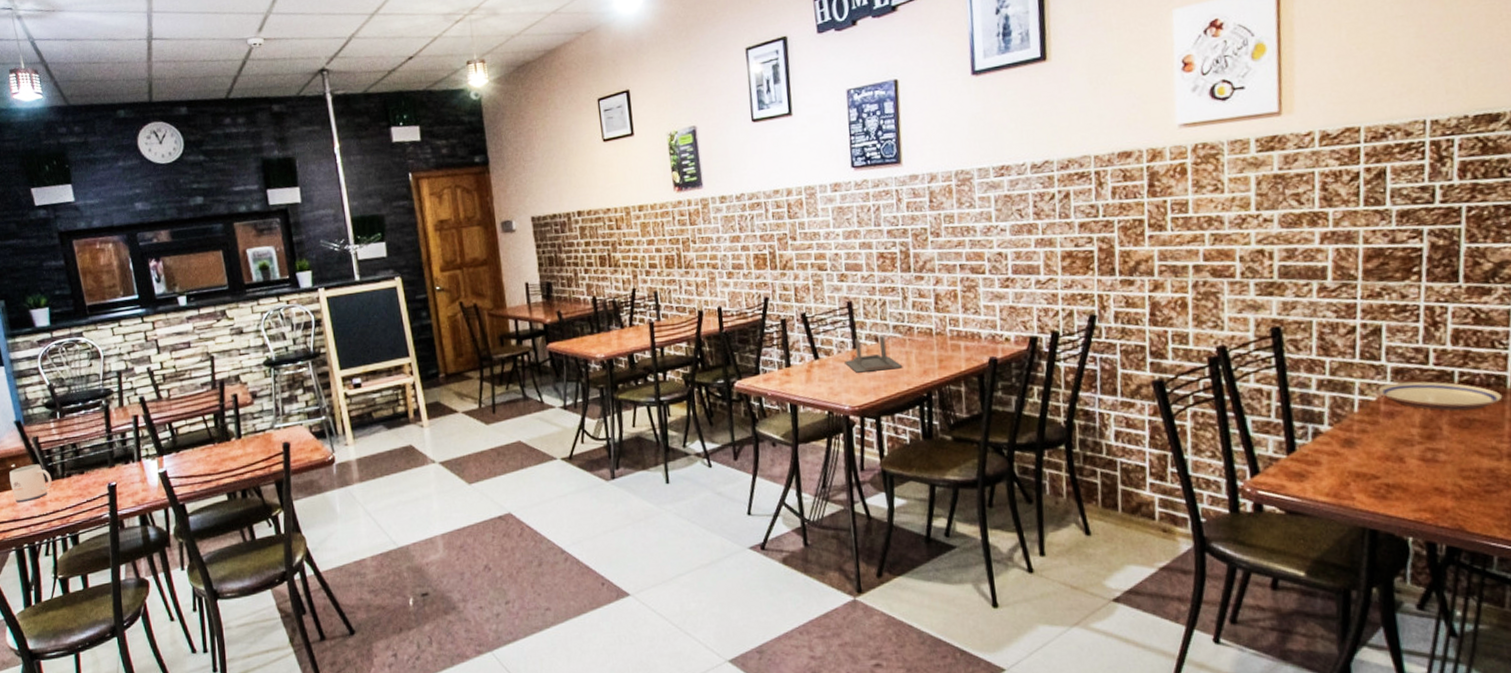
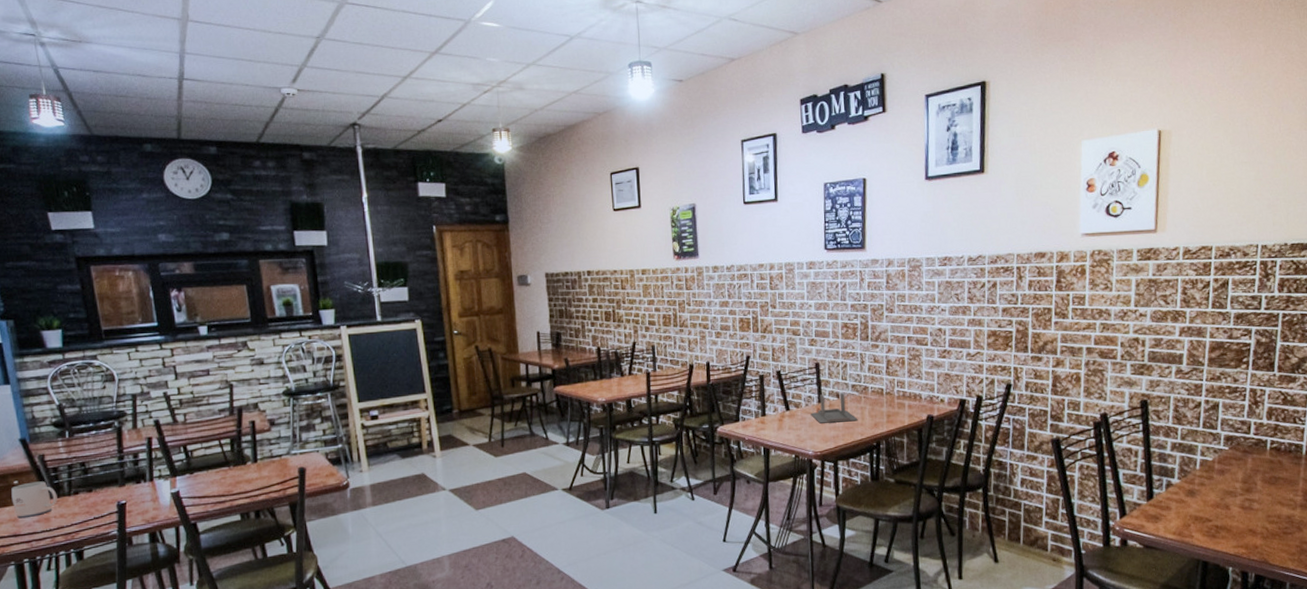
plate: present [1379,381,1503,411] -> none [1214,446,1300,471]

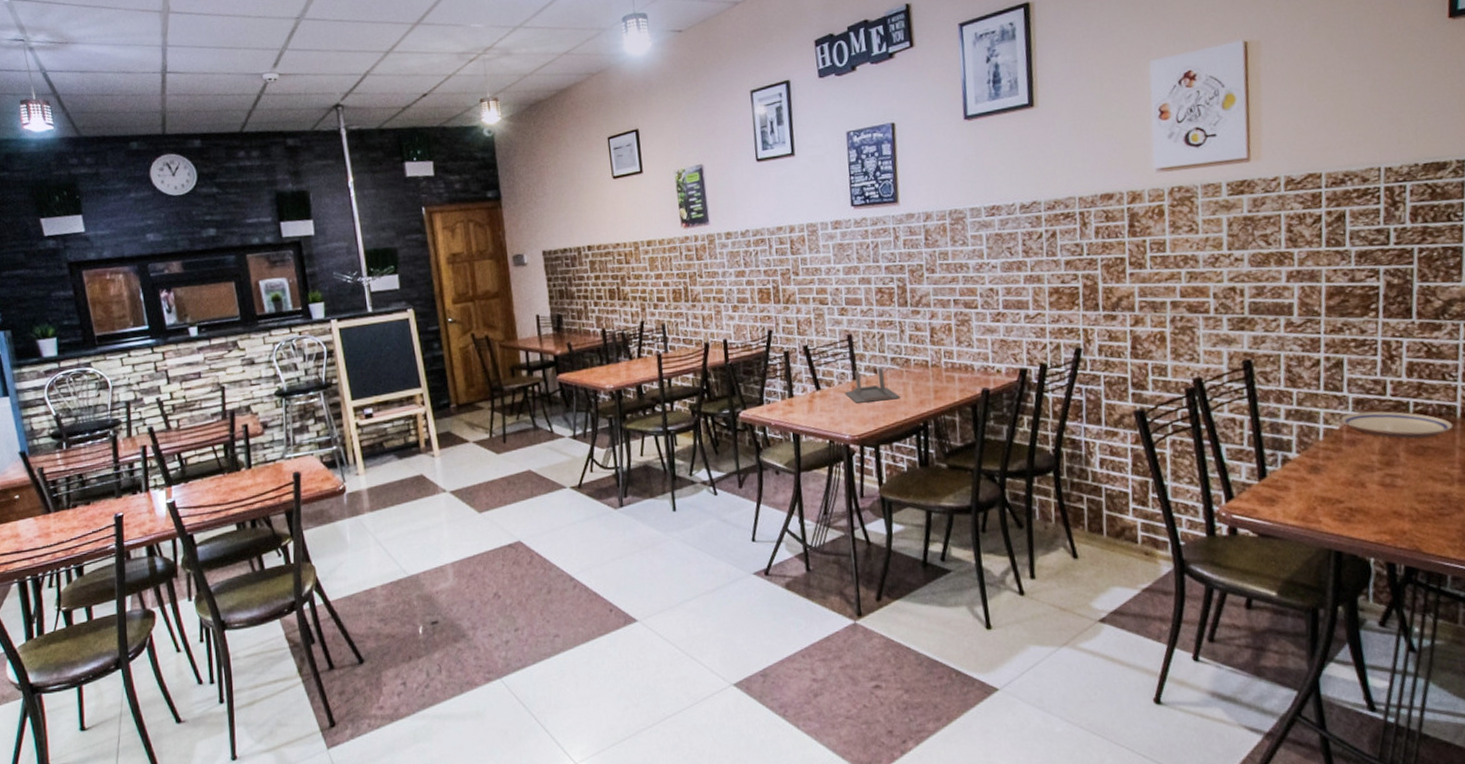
mug: present [11,481,57,519] -> none [13,495,57,534]
plate: none [1214,446,1300,471] -> present [1341,411,1454,439]

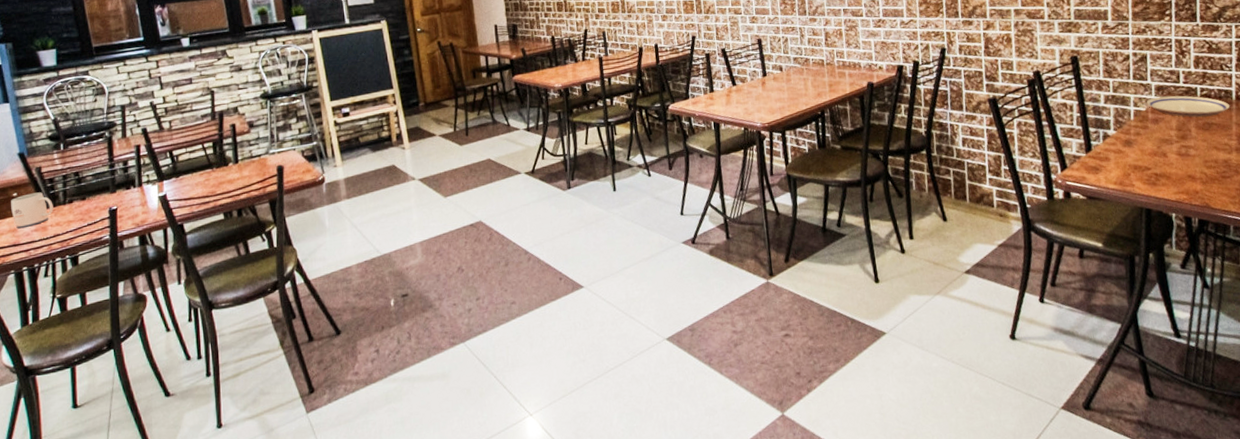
mug: none [13,495,57,534] -> present [11,192,54,229]
napkin holder: present [845,366,900,403] -> none [756,65,802,96]

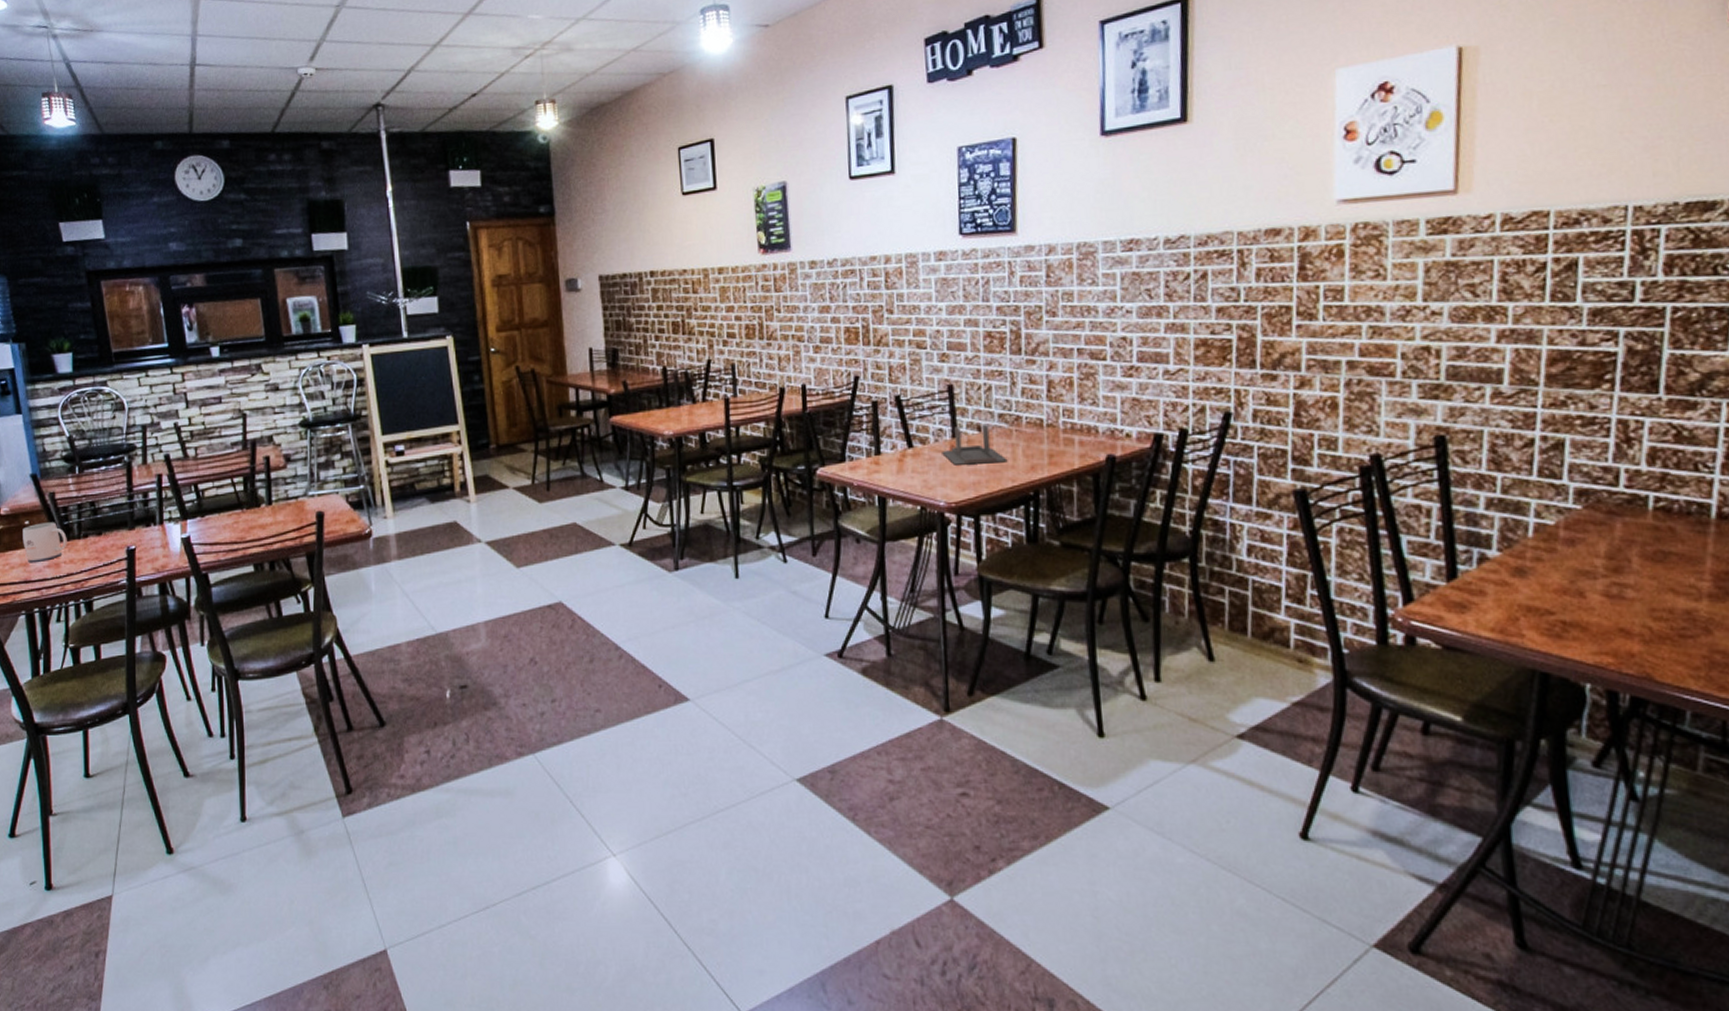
napkin holder: none [756,65,802,96] -> present [942,424,1008,465]
plate: present [1147,95,1231,117] -> none [1558,505,1706,542]

